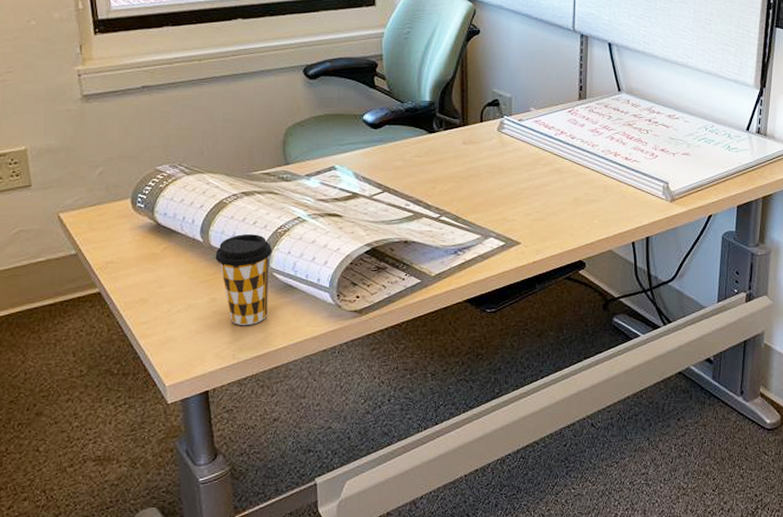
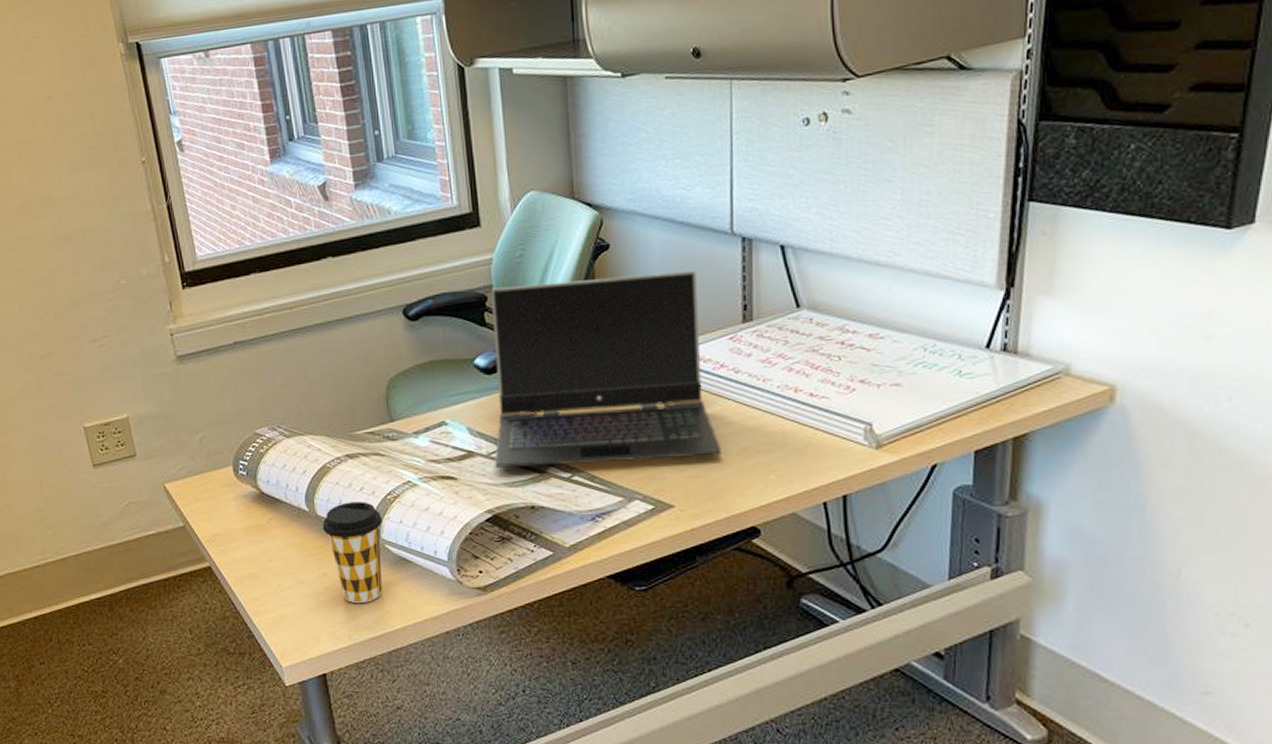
laptop computer: none [376,56,559,208] -> present [491,270,722,468]

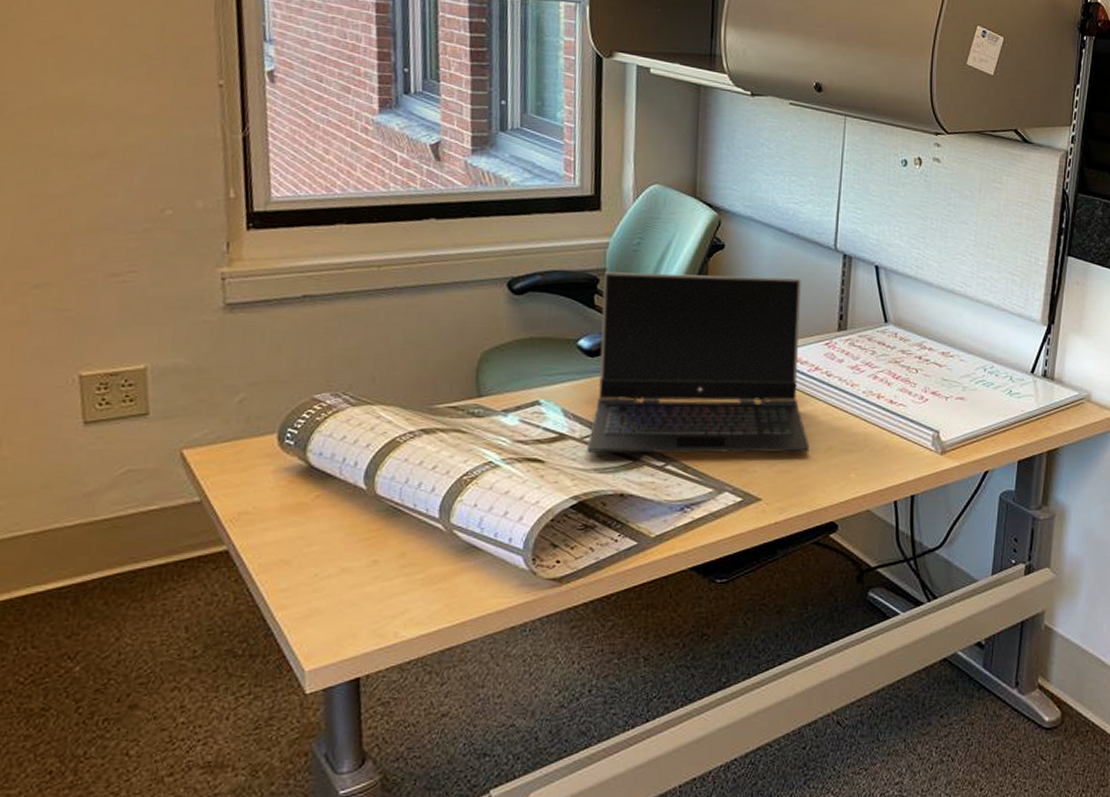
coffee cup: present [322,502,383,603] -> none [380,481,455,595]

